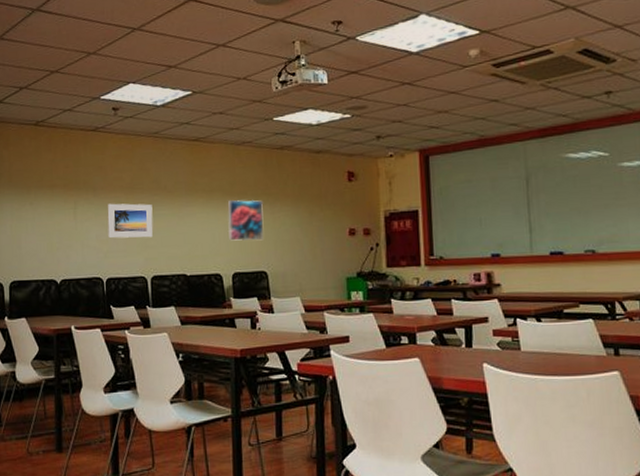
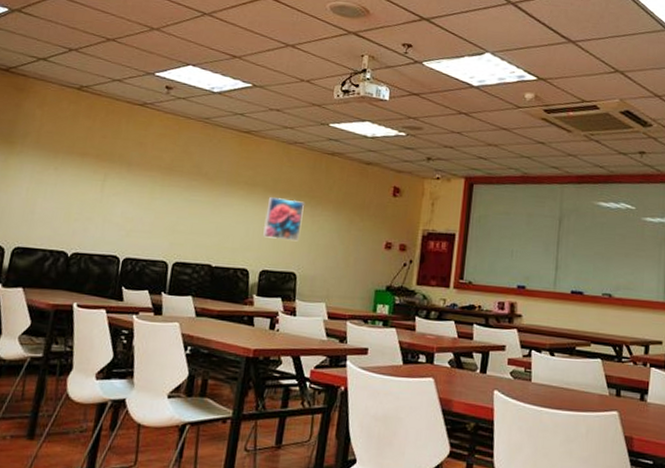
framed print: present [107,203,153,239] -> none [134,181,189,223]

